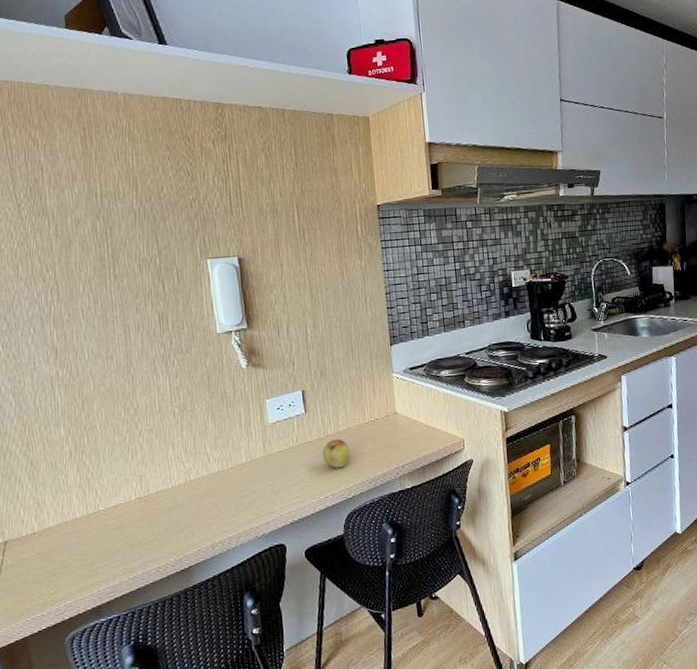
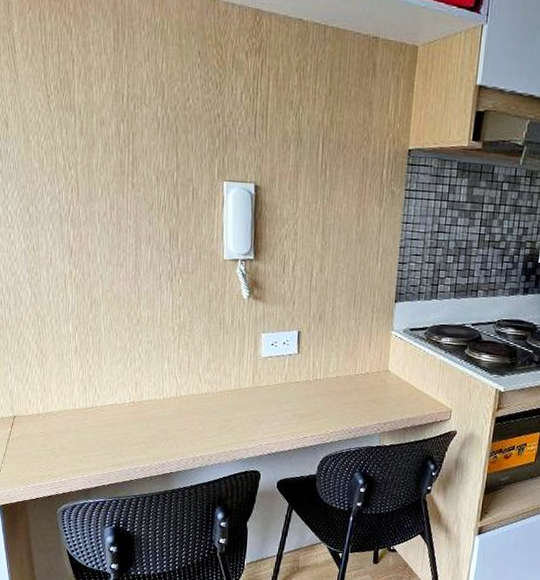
apple: present [322,439,350,468] -> none [308,384,336,413]

